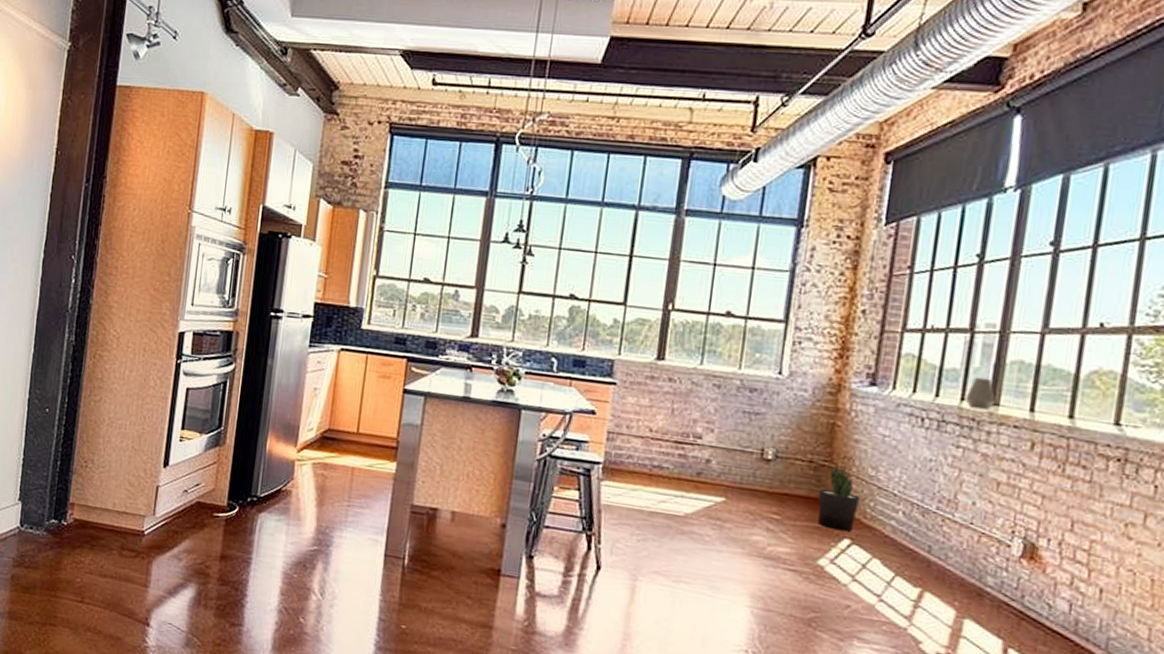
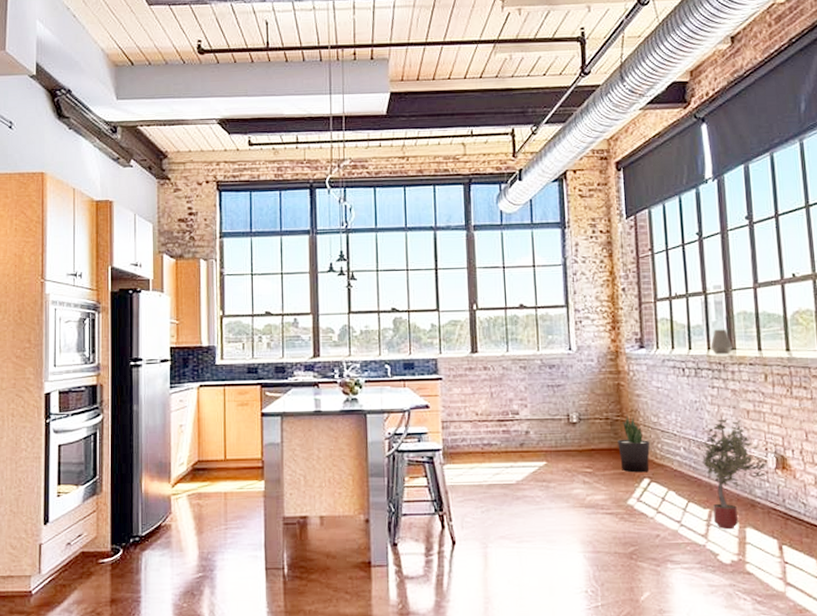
potted tree: none [923,485,1012,617] -> present [701,419,768,530]

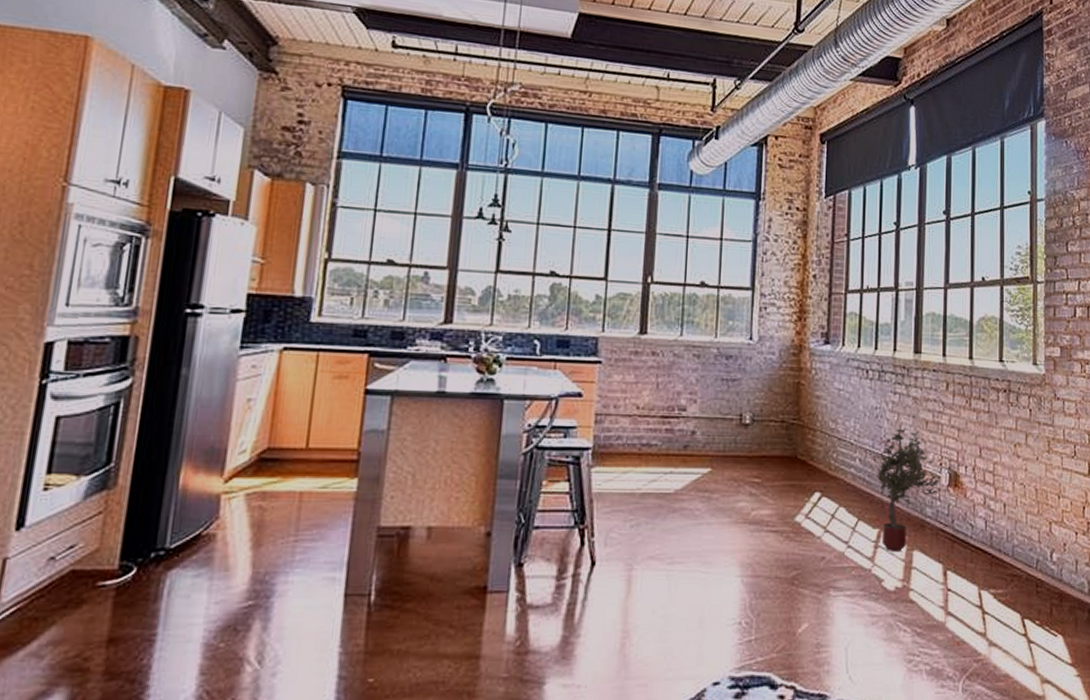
planter: present [617,415,650,473] -> none [791,419,826,485]
vase: present [711,329,732,355] -> none [897,329,918,359]

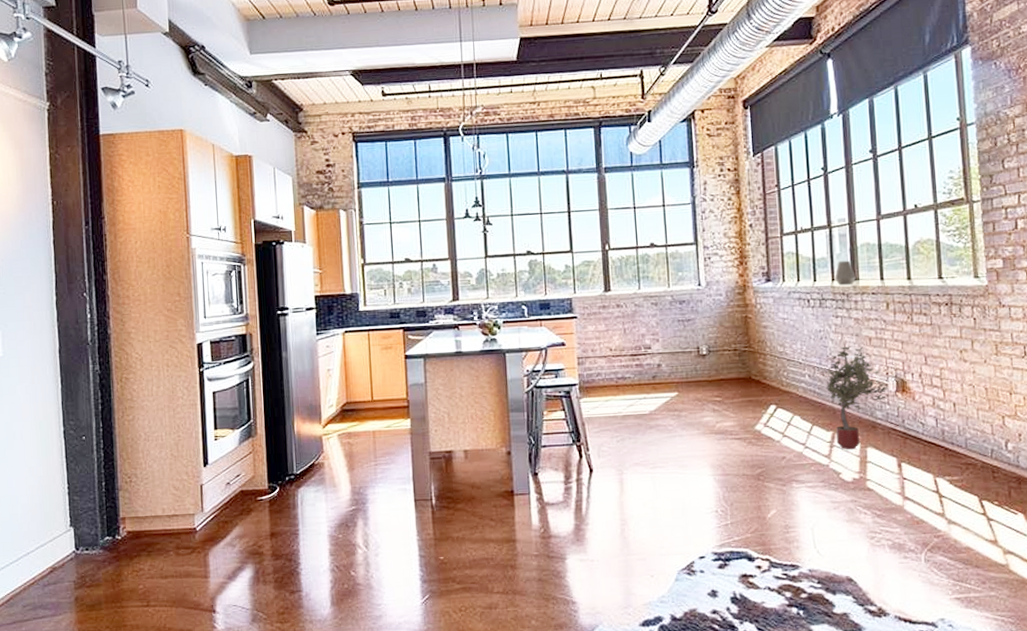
vase: none [897,329,918,359] -> present [835,260,856,286]

